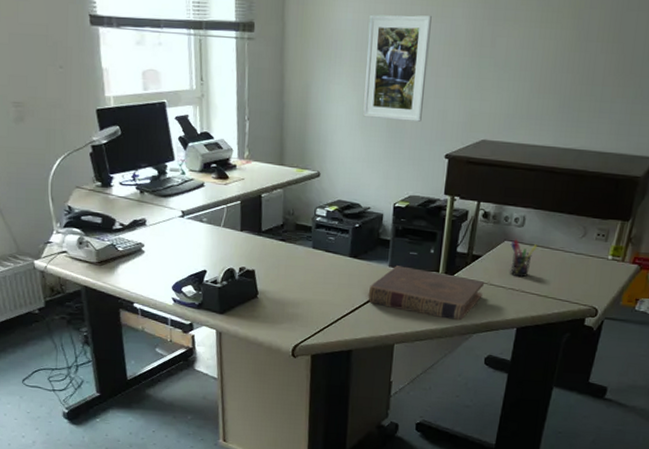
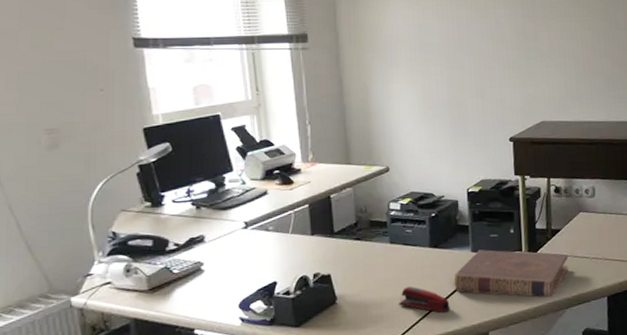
stapler: none [314,291,362,321] -> present [399,286,450,314]
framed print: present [363,14,432,122] -> none [419,18,482,111]
pen holder: present [510,239,538,278] -> none [586,209,612,246]

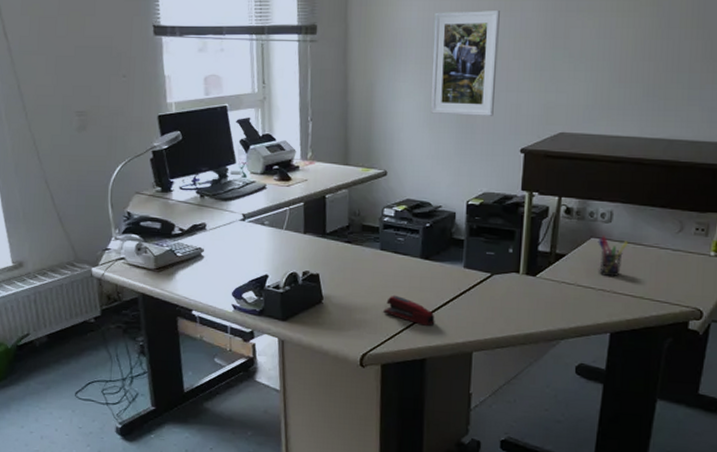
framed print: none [419,18,482,111] -> present [431,11,500,116]
book: present [454,249,569,298] -> none [442,267,571,326]
pen holder: none [586,209,612,246] -> present [598,236,629,277]

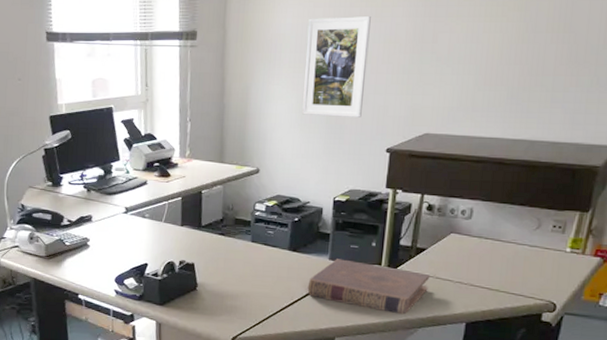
stapler: present [383,295,435,327] -> none [253,283,301,314]
book: none [442,267,571,326] -> present [307,259,430,315]
pen holder: present [598,236,629,277] -> none [457,232,488,271]

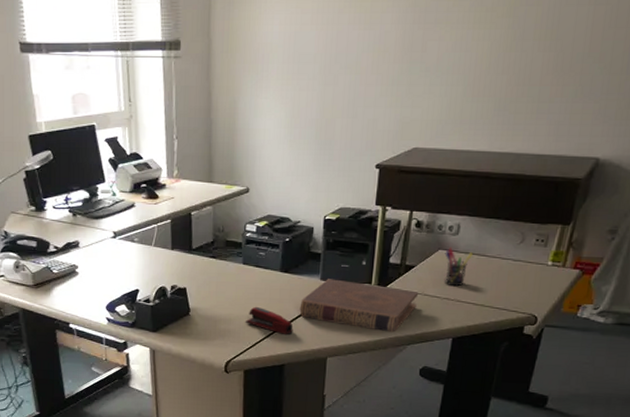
stapler: none [253,283,301,314] -> present [246,306,293,336]
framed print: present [302,16,371,117] -> none [291,24,360,132]
pen holder: none [457,232,488,271] -> present [445,248,474,287]

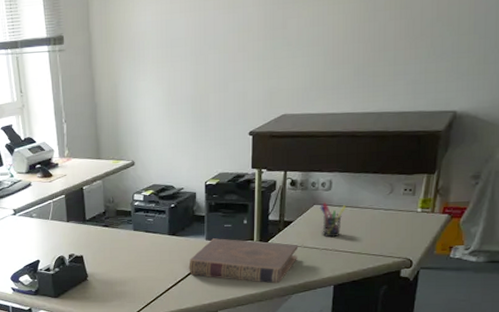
stapler: present [246,306,293,336] -> none [140,268,184,293]

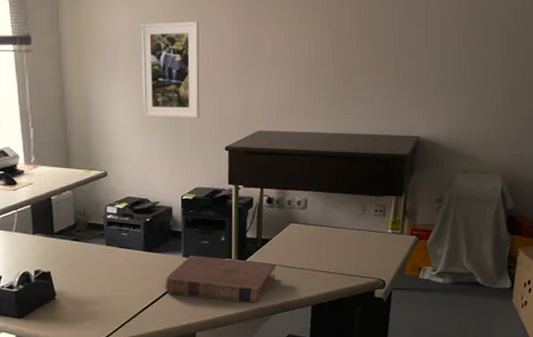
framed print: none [166,8,225,107] -> present [140,22,200,118]
pen holder: present [320,202,347,238] -> none [296,221,322,257]

